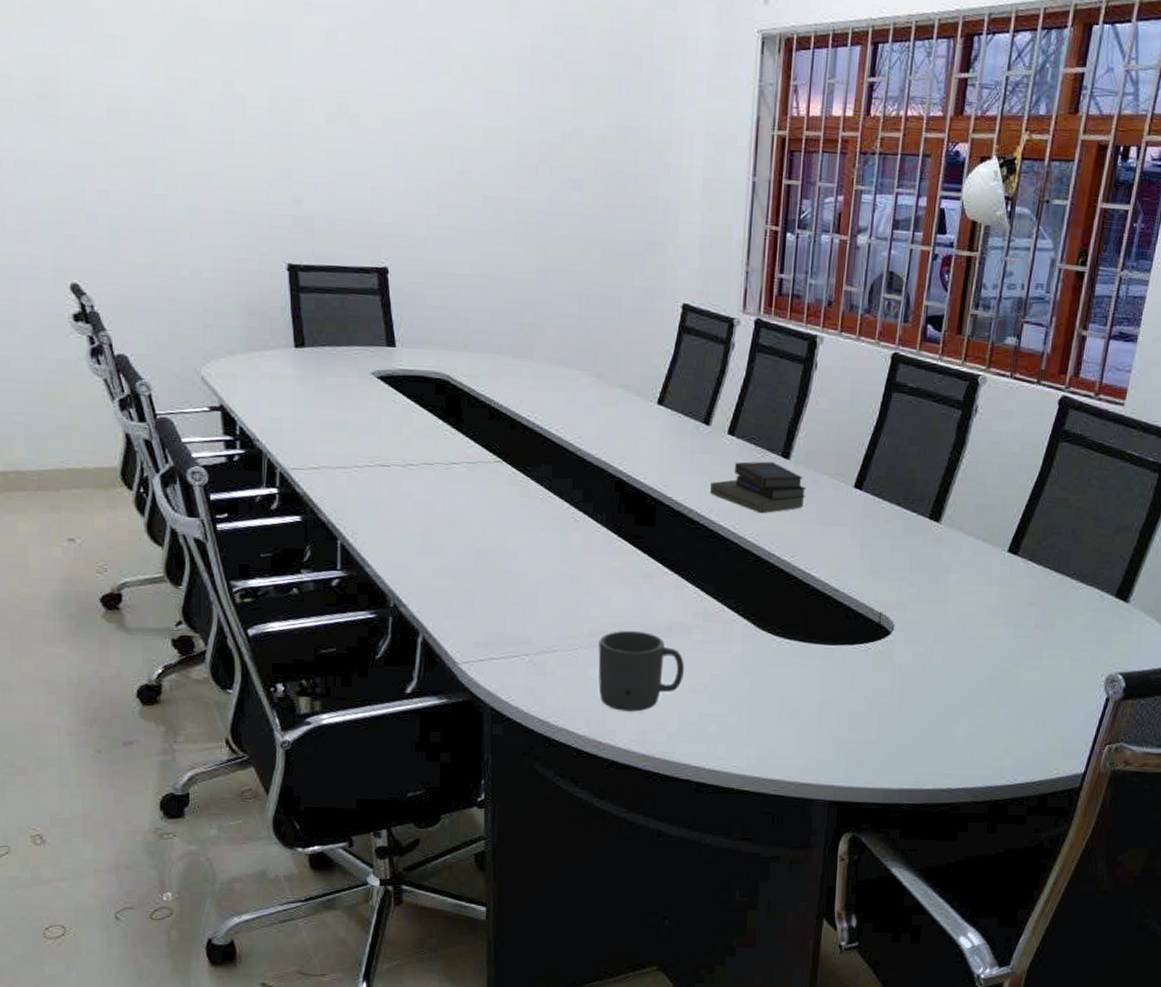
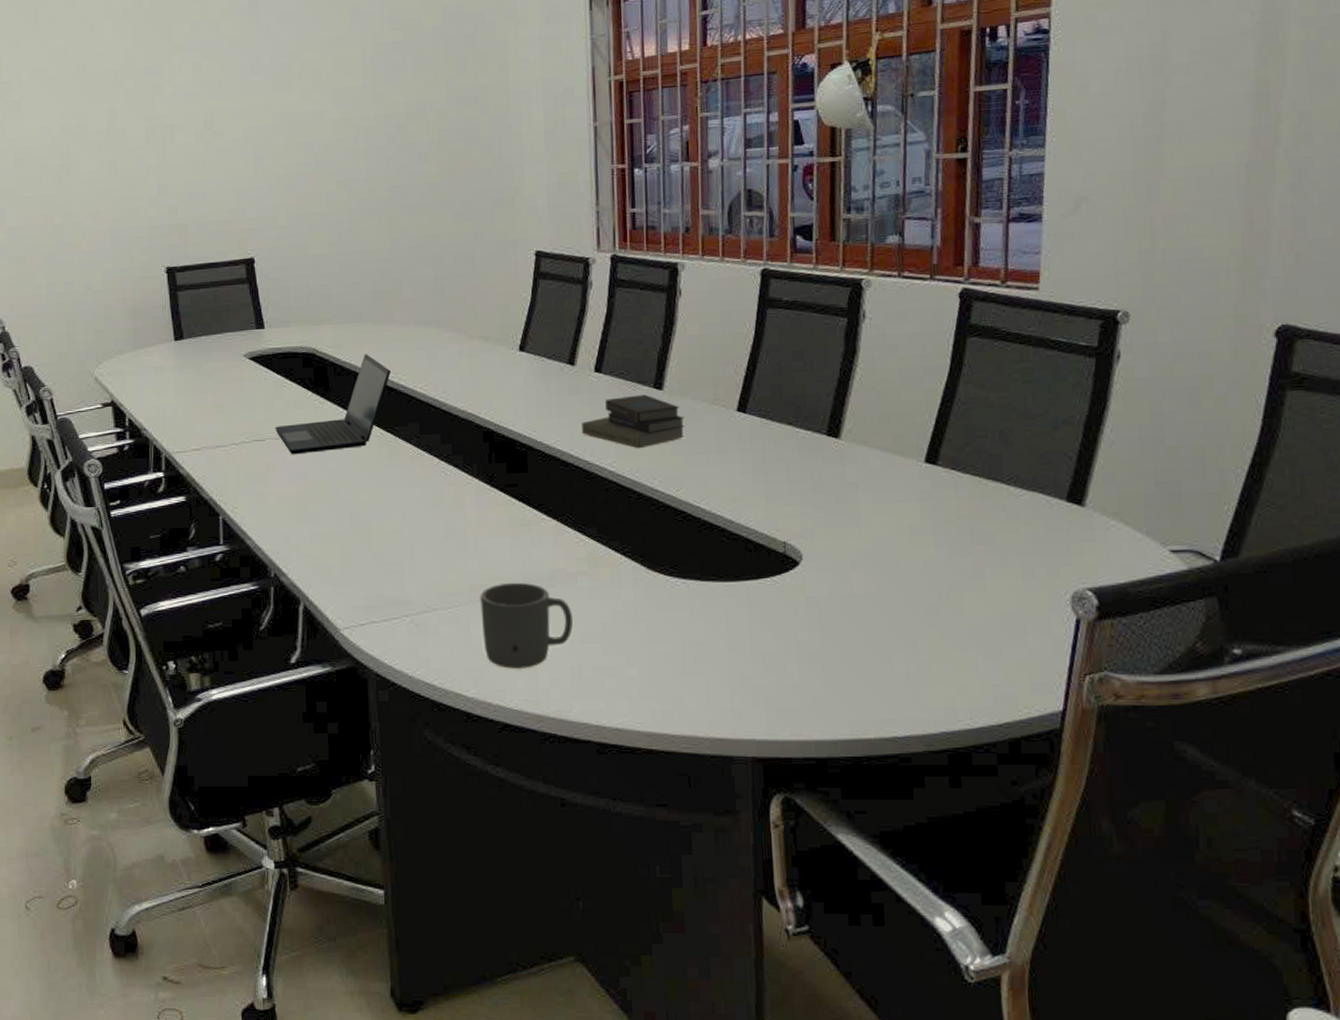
laptop: none [402,388,527,485] -> present [275,354,391,455]

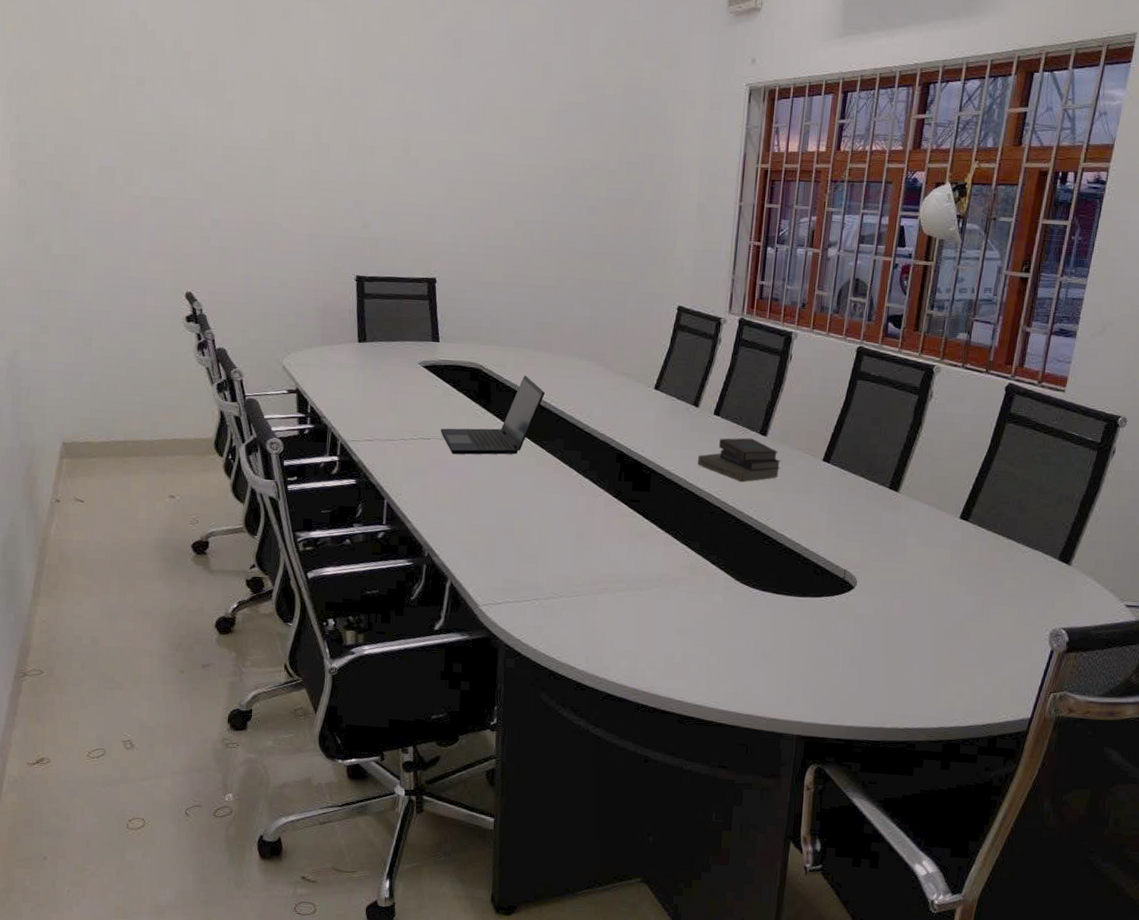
mug: present [480,582,574,670] -> none [597,580,672,652]

